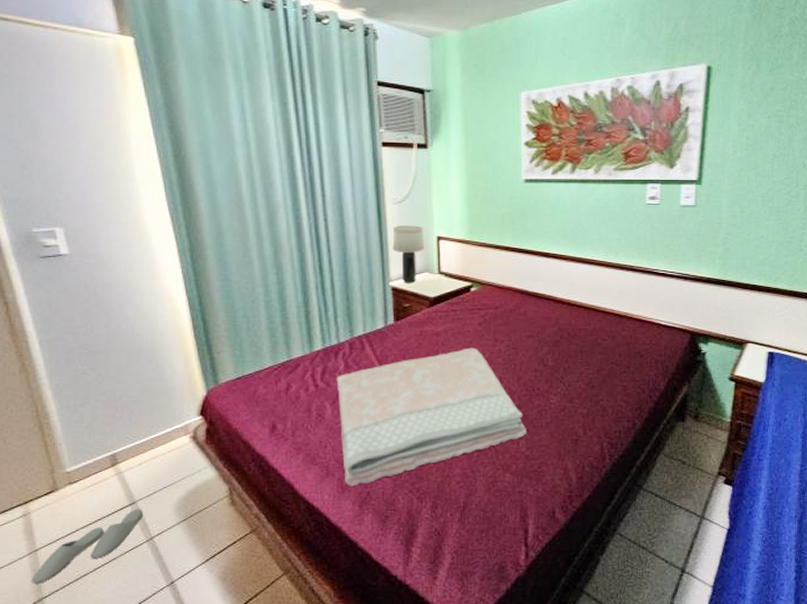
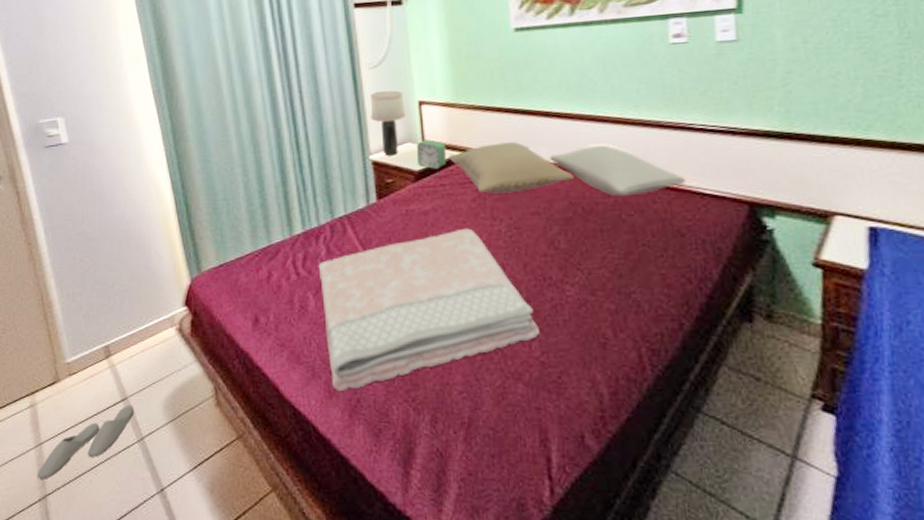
alarm clock: none [433,271,459,296] -> present [417,140,447,169]
pillow: none [460,277,563,319] -> present [448,142,574,194]
pillow: none [545,283,648,325] -> present [550,145,686,197]

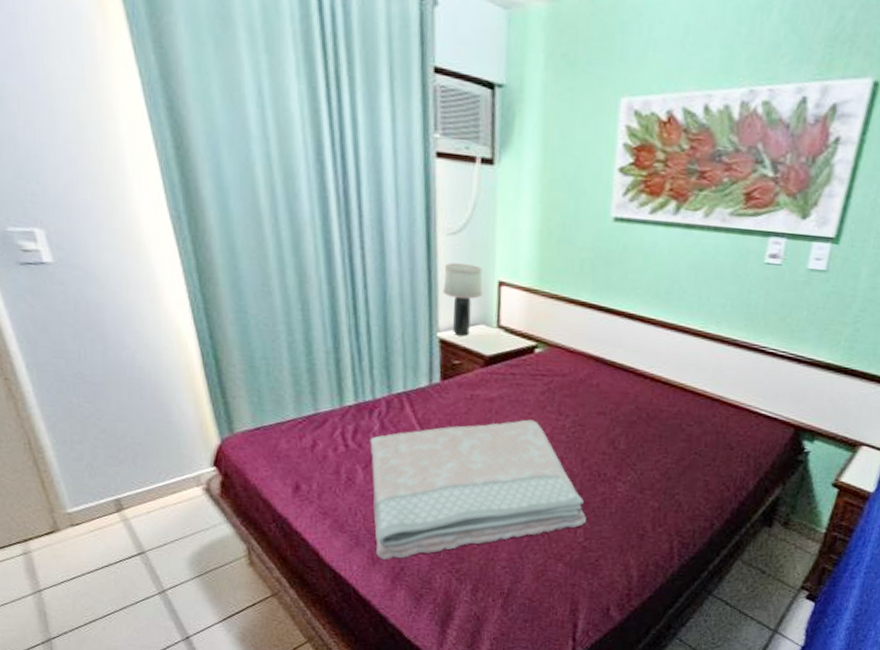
slippers: present [37,404,134,479] -> none [38,558,153,624]
alarm clock: present [417,140,447,169] -> none [489,324,522,357]
pillow: present [448,142,574,194] -> none [523,338,645,391]
pillow: present [550,145,686,197] -> none [625,355,747,408]

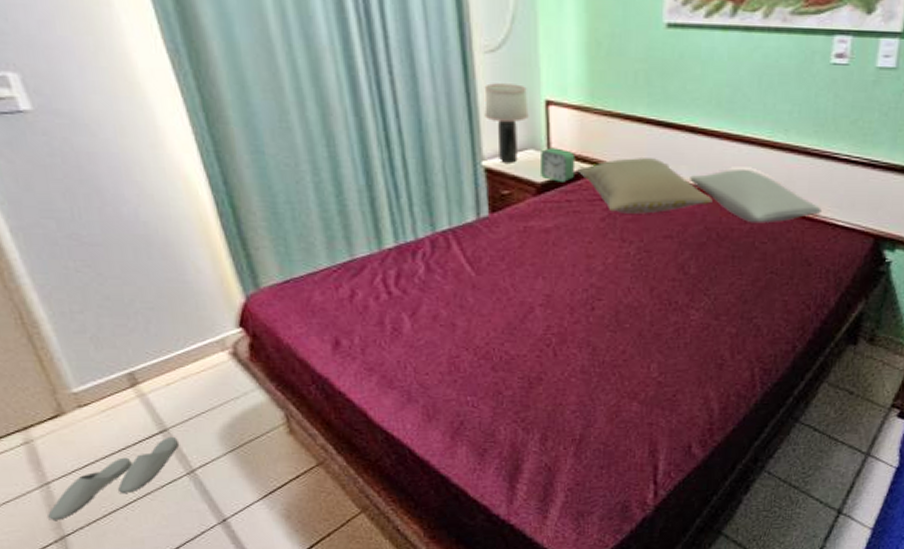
slippers: none [38,558,153,624] -> present [48,436,178,520]
towel: present [370,419,586,560] -> none [415,249,659,415]
alarm clock: none [489,324,522,357] -> present [541,147,576,182]
pillow: none [523,338,645,391] -> present [577,158,713,214]
pillow: none [625,355,747,408] -> present [690,168,822,224]

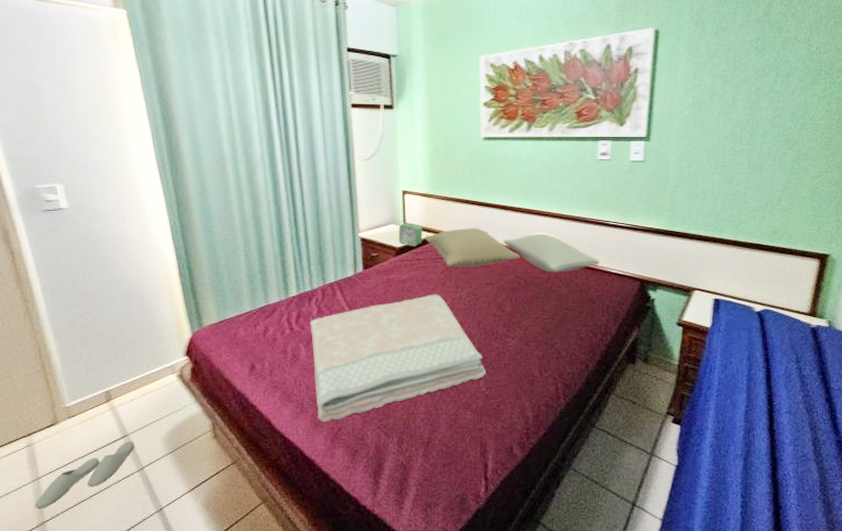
towel: none [415,249,659,415] -> present [310,294,486,423]
table lamp: present [484,83,529,163] -> none [361,181,391,234]

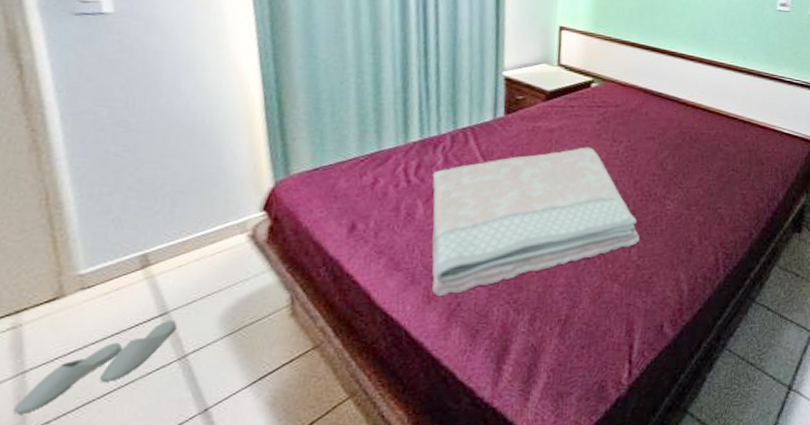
alarm clock: present [399,223,423,246] -> none [551,63,580,91]
pillow: present [424,228,520,268] -> none [580,74,687,119]
pillow: present [503,233,599,273] -> none [670,85,771,130]

